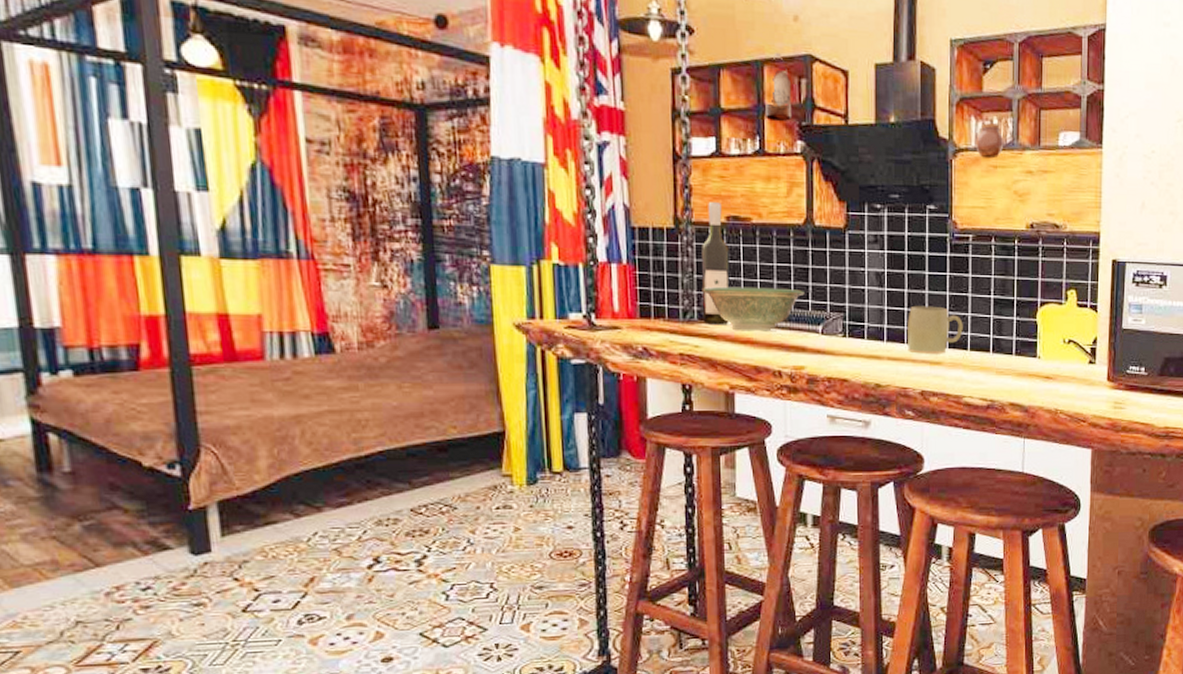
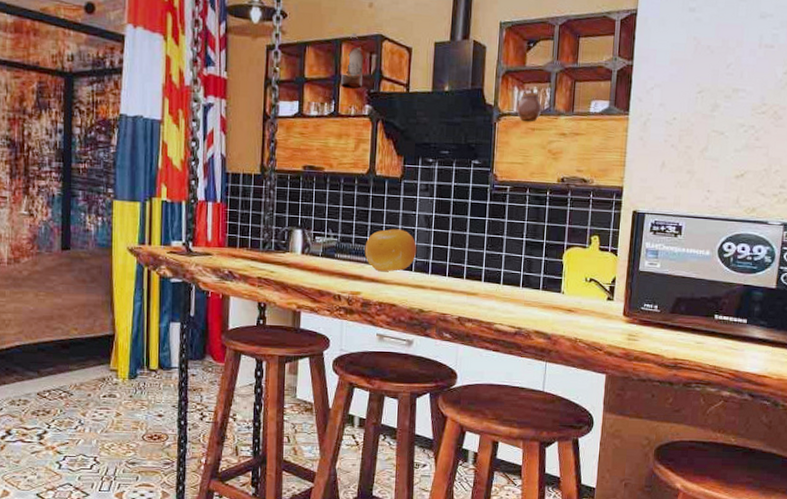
bottle: present [701,202,730,325] -> none [278,154,304,255]
bowl: present [701,286,805,330] -> none [279,223,364,261]
fruit: none [806,289,869,341] -> present [364,228,417,272]
mug: present [908,305,963,354] -> none [449,244,498,287]

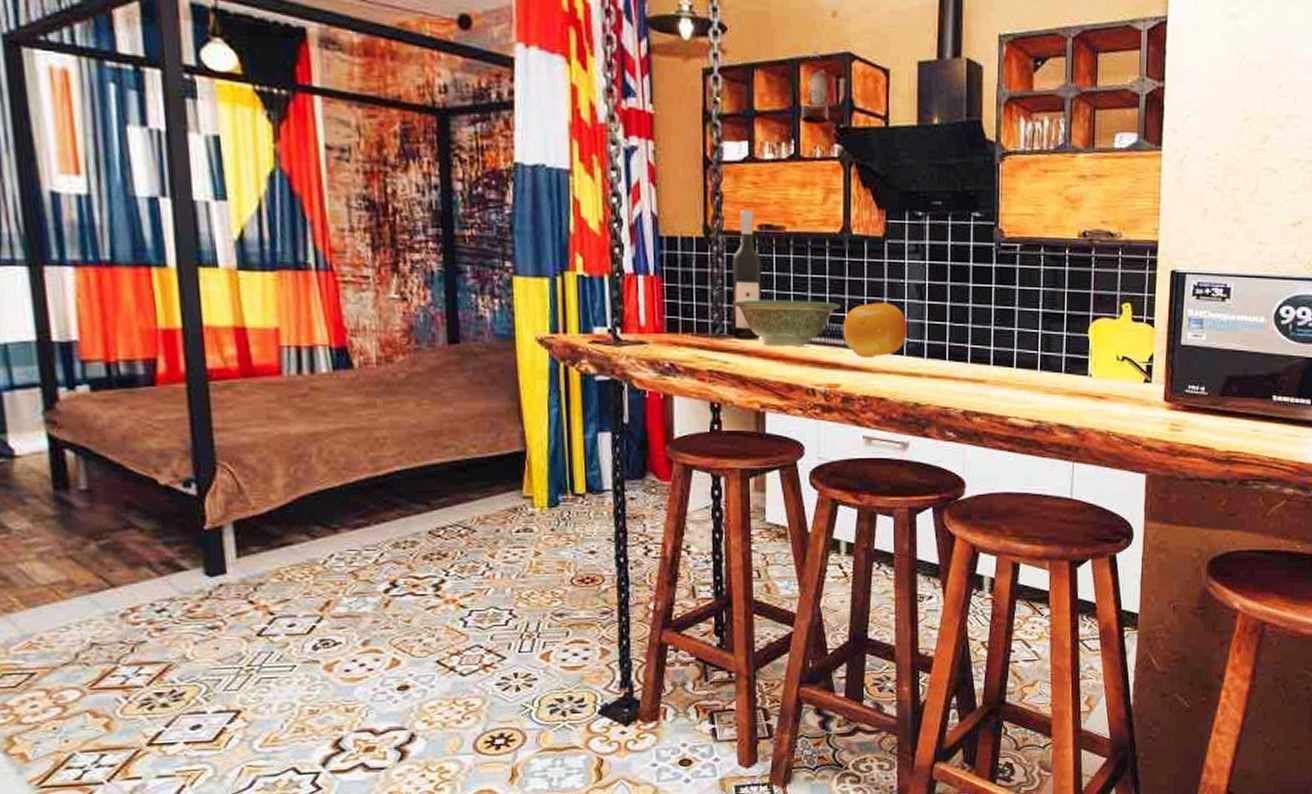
bottle: none [278,154,304,255] -> present [732,210,762,340]
bowl: none [279,223,364,261] -> present [732,299,841,346]
jar: present [517,92,542,123] -> none [1025,124,1056,162]

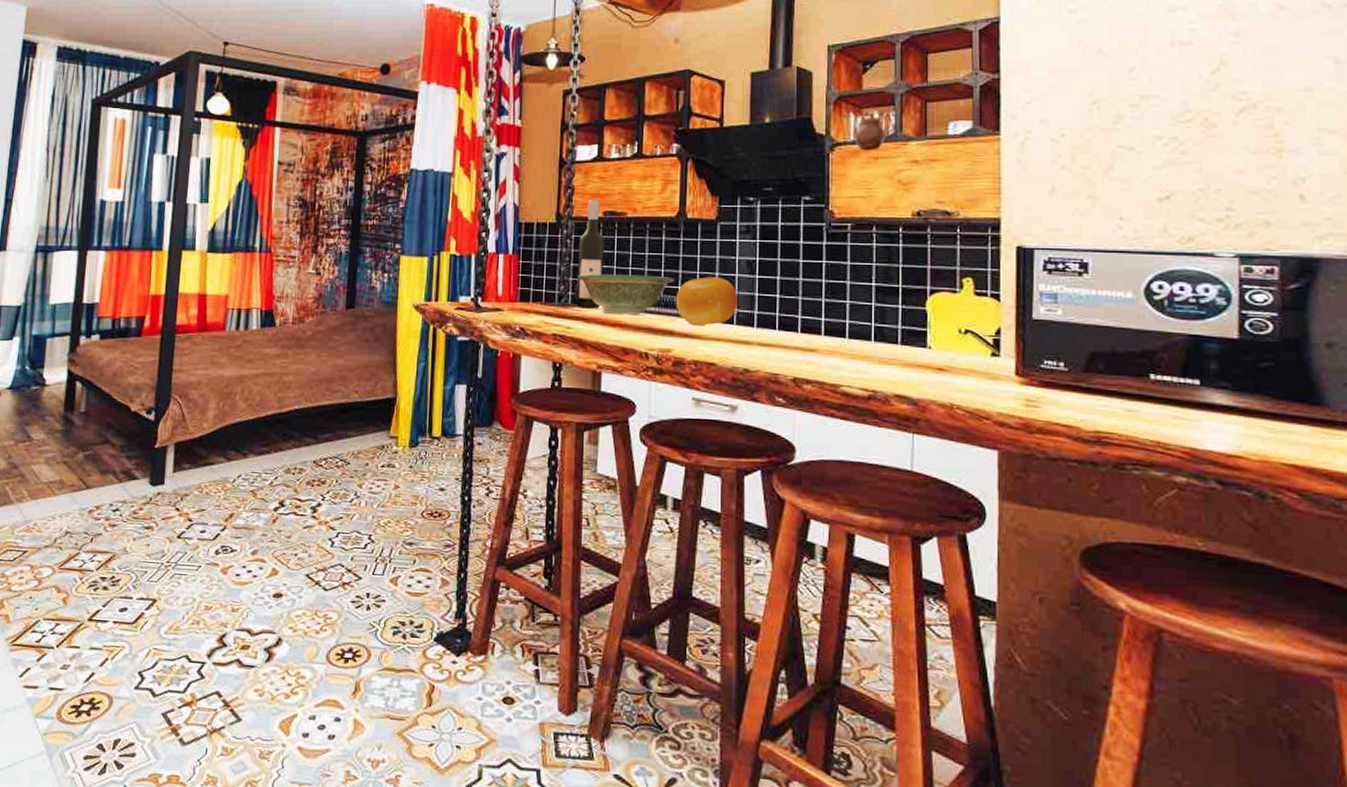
decorative bottle: present [801,51,828,125] -> none [645,71,669,129]
jar: none [1025,124,1056,162] -> present [855,118,886,151]

